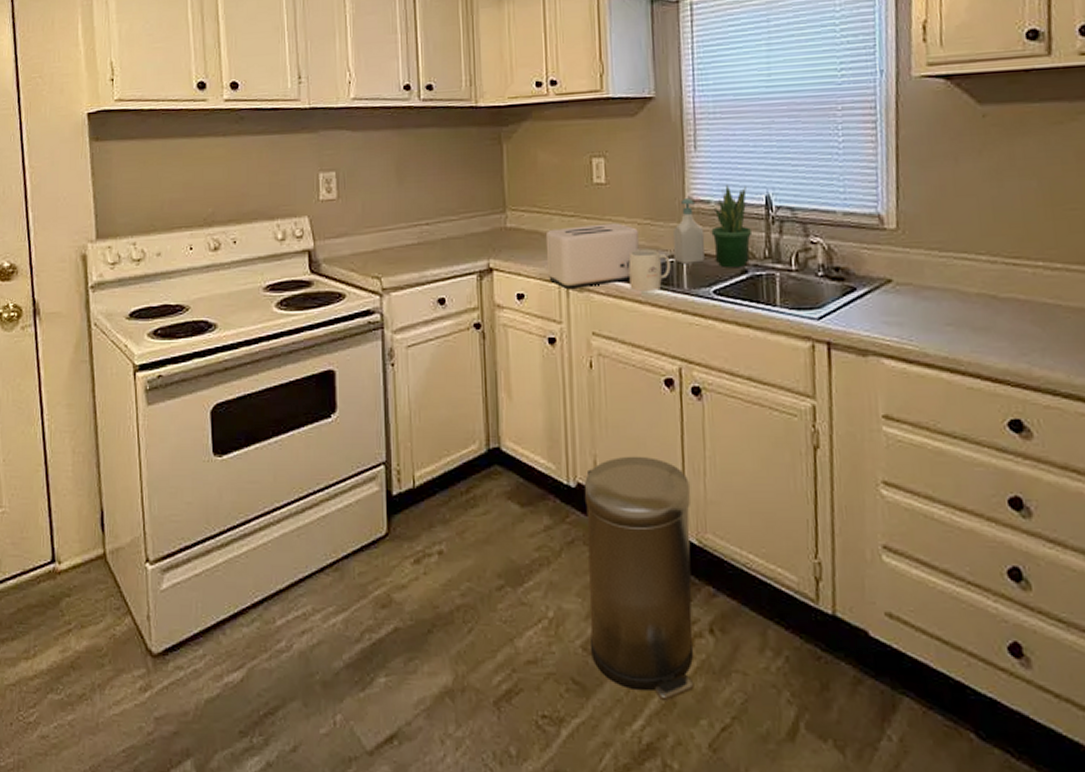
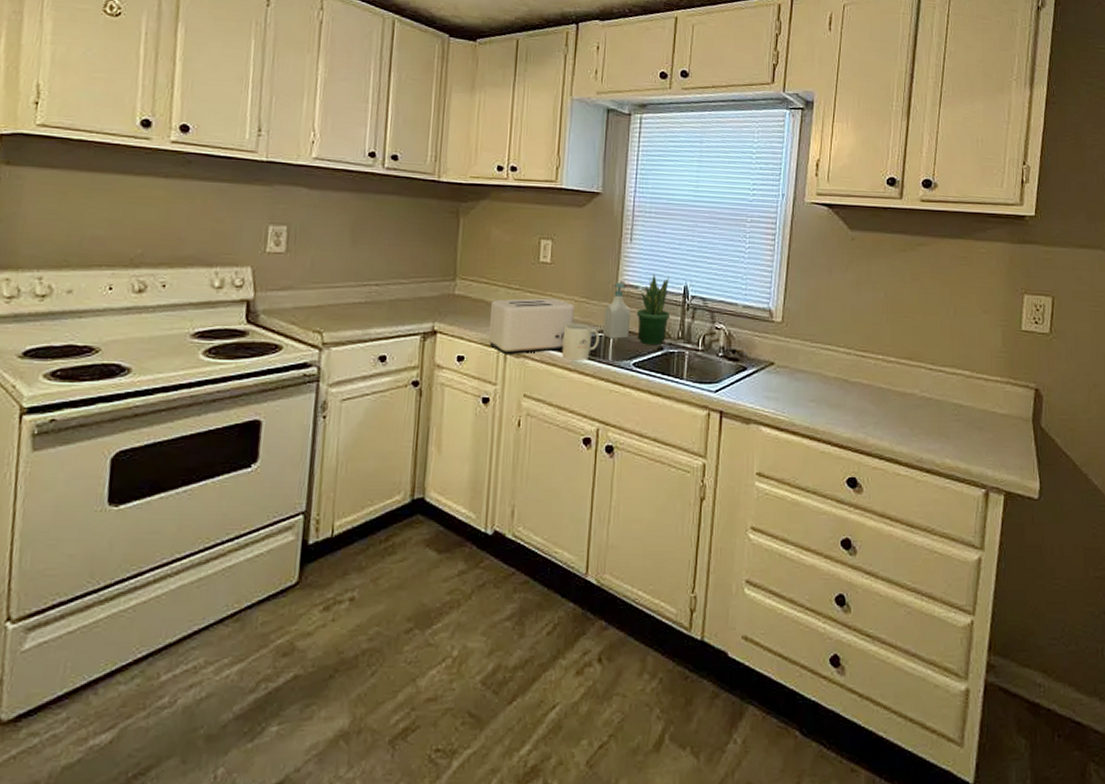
pedal bin: present [584,456,694,701] -> none [489,506,596,726]

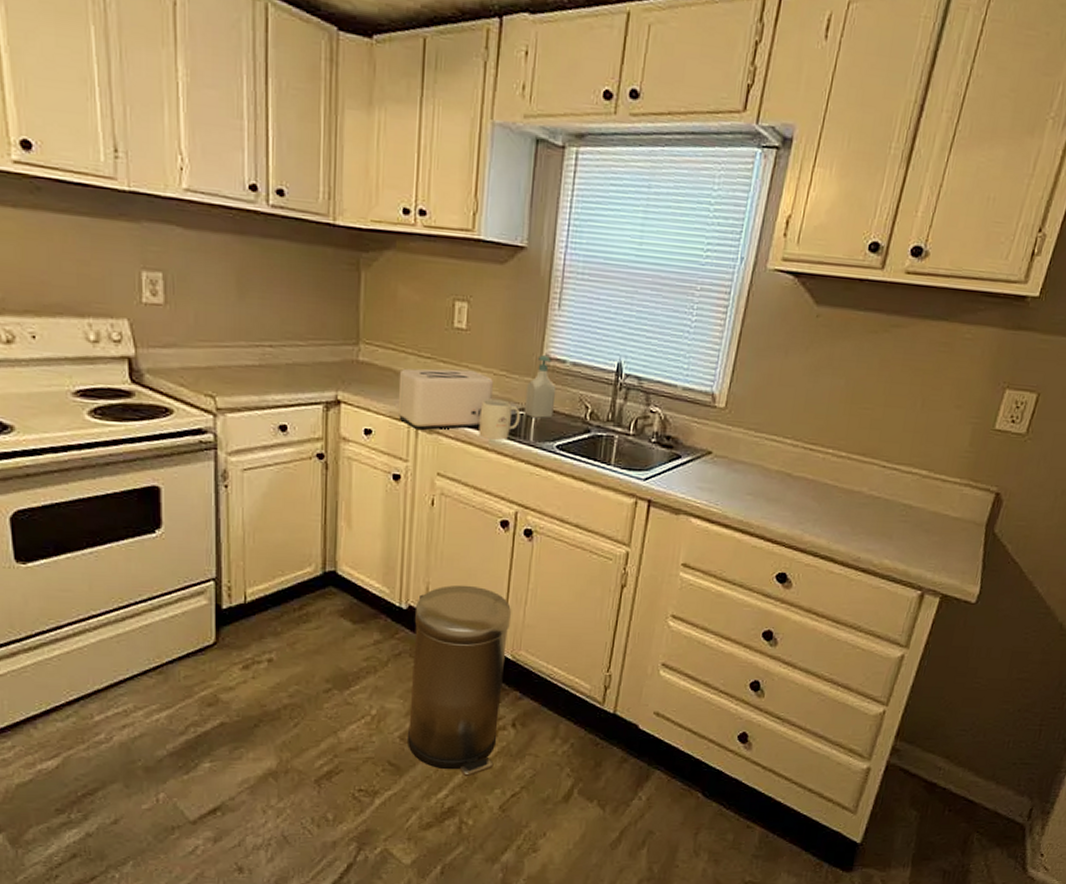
pedal bin: none [489,506,596,726] -> present [408,585,512,777]
planter: present [636,273,671,345] -> none [562,346,601,427]

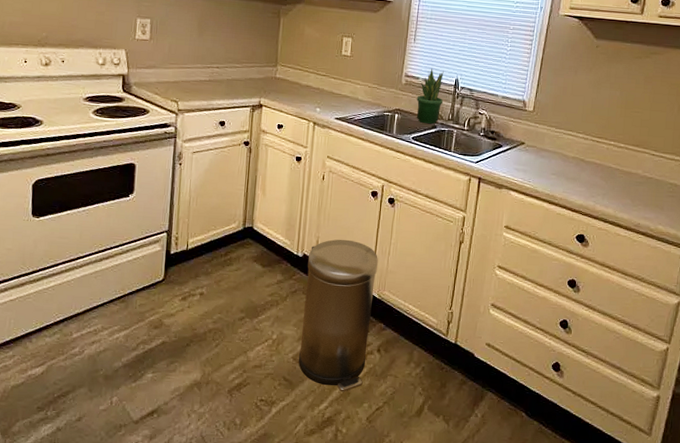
toaster: present [397,368,493,431] -> none [301,82,368,126]
mug: present [478,398,521,441] -> none [357,104,387,134]
soap bottle: present [524,355,557,419] -> none [389,74,412,118]
planter: none [562,346,601,427] -> present [416,68,444,124]

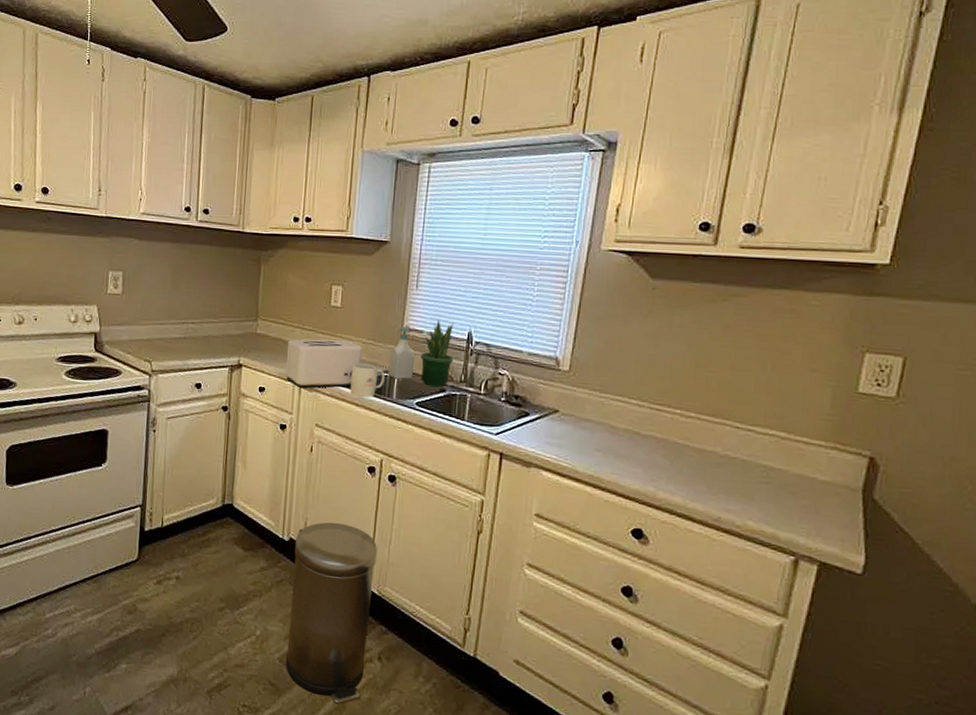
toaster: none [301,82,368,126] -> present [285,339,362,389]
mug: none [357,104,387,134] -> present [350,363,385,398]
soap bottle: none [389,74,412,118] -> present [388,327,415,379]

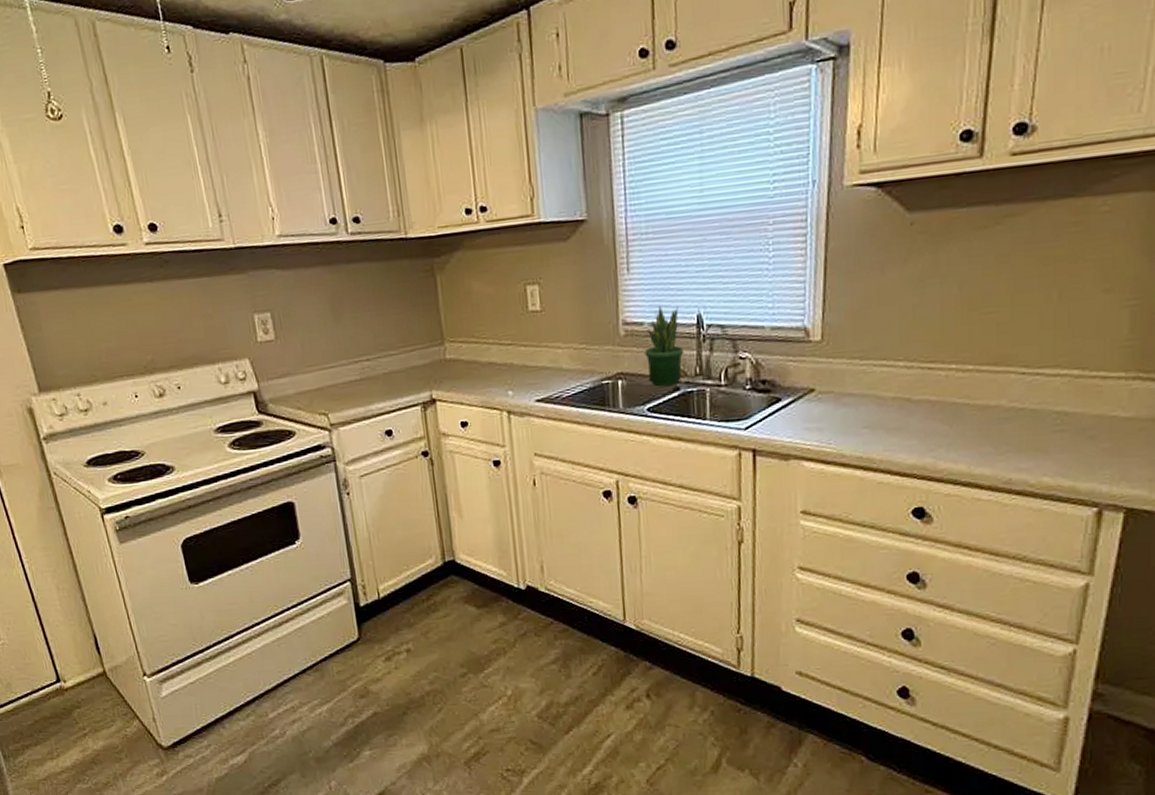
toaster: present [285,339,362,389] -> none [484,349,576,416]
pedal bin: present [286,522,378,705] -> none [533,559,634,752]
mug: present [350,363,385,398] -> none [565,372,607,414]
soap bottle: present [388,327,415,379] -> none [607,321,639,385]

